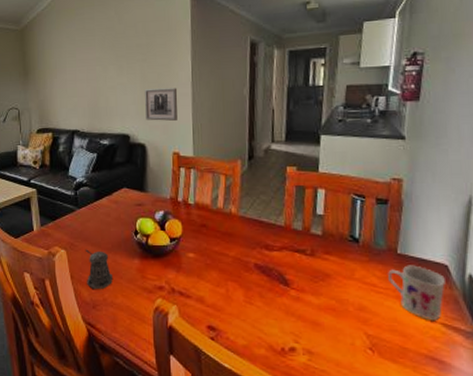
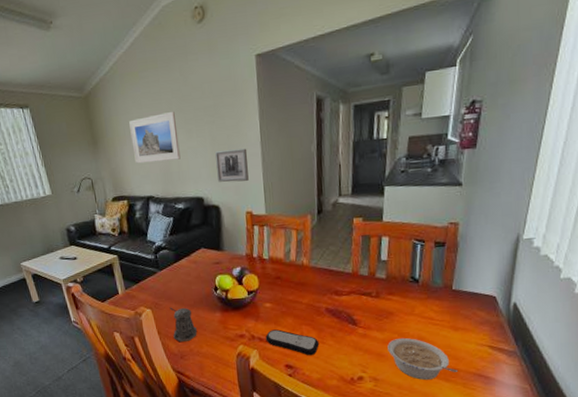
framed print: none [61,48,109,97] -> present [129,112,181,164]
remote control: none [187,284,247,318] -> present [265,329,320,356]
legume: none [324,306,407,359] -> present [388,338,459,381]
mug: present [388,265,445,320] -> none [444,298,493,344]

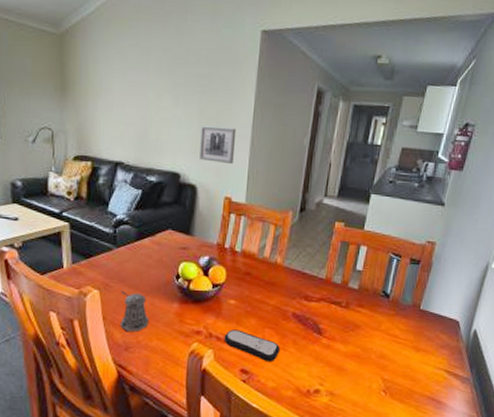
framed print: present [129,112,181,164] -> none [108,71,163,127]
legume: present [388,338,459,381] -> none [349,353,414,400]

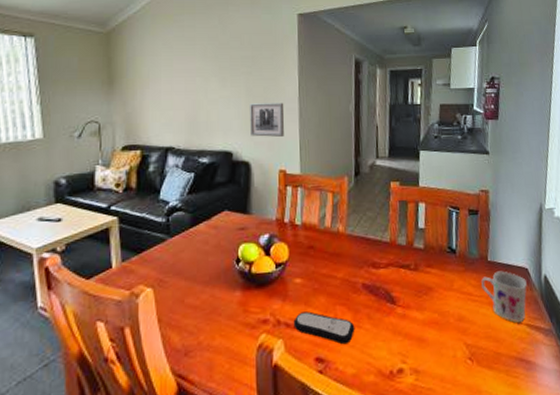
pepper shaker: present [120,290,149,332] -> none [177,285,209,332]
mug: none [409,320,455,367] -> present [481,271,527,323]

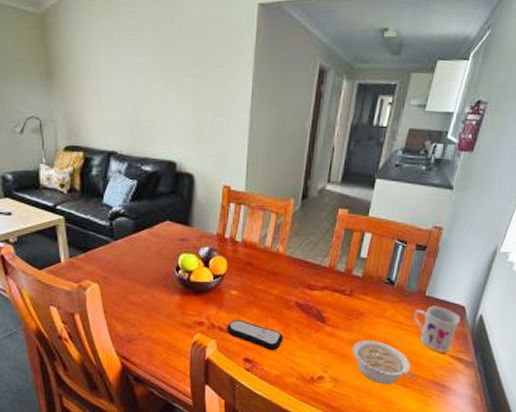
wall art: present [250,103,285,138] -> none [196,110,234,152]
legume: none [428,318,500,370] -> present [352,340,418,385]

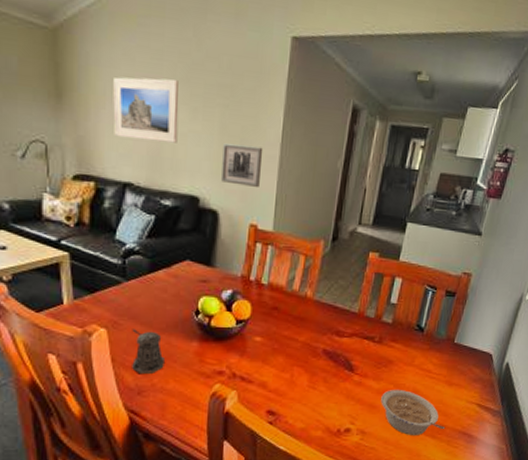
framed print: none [96,53,155,113] -> present [113,77,179,143]
pepper shaker: none [120,284,150,324] -> present [132,329,164,374]
wall art: none [196,110,234,152] -> present [221,143,263,188]
remote control: present [226,320,284,351] -> none [249,368,310,402]
mug: present [413,306,460,352] -> none [442,353,488,401]

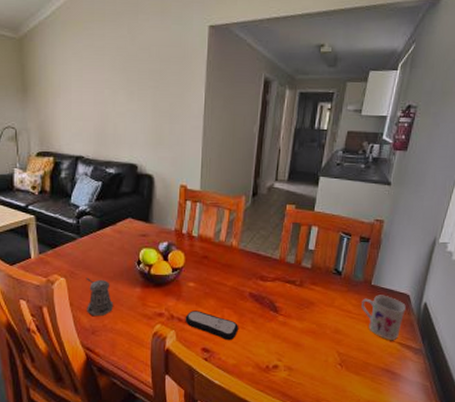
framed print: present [113,77,179,143] -> none [66,70,118,121]
wall art: present [221,143,263,188] -> none [155,118,189,154]
remote control: none [249,368,310,402] -> present [185,311,239,341]
legume: present [381,390,446,436] -> none [305,329,369,373]
mug: none [442,353,488,401] -> present [361,295,406,340]

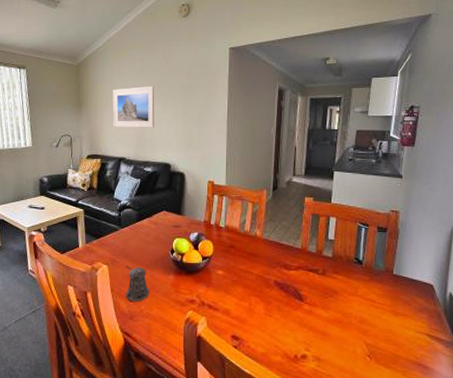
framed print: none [66,70,118,121] -> present [112,86,155,128]
remote control: present [185,311,239,341] -> none [215,298,266,328]
mug: present [361,295,406,340] -> none [385,284,431,331]

